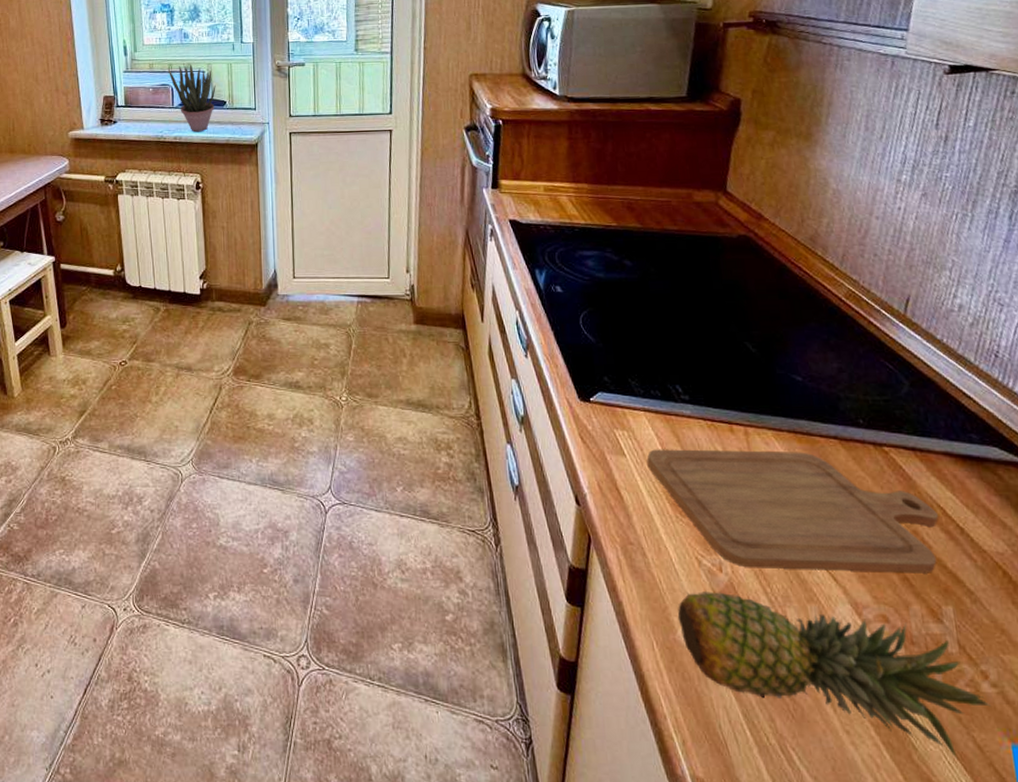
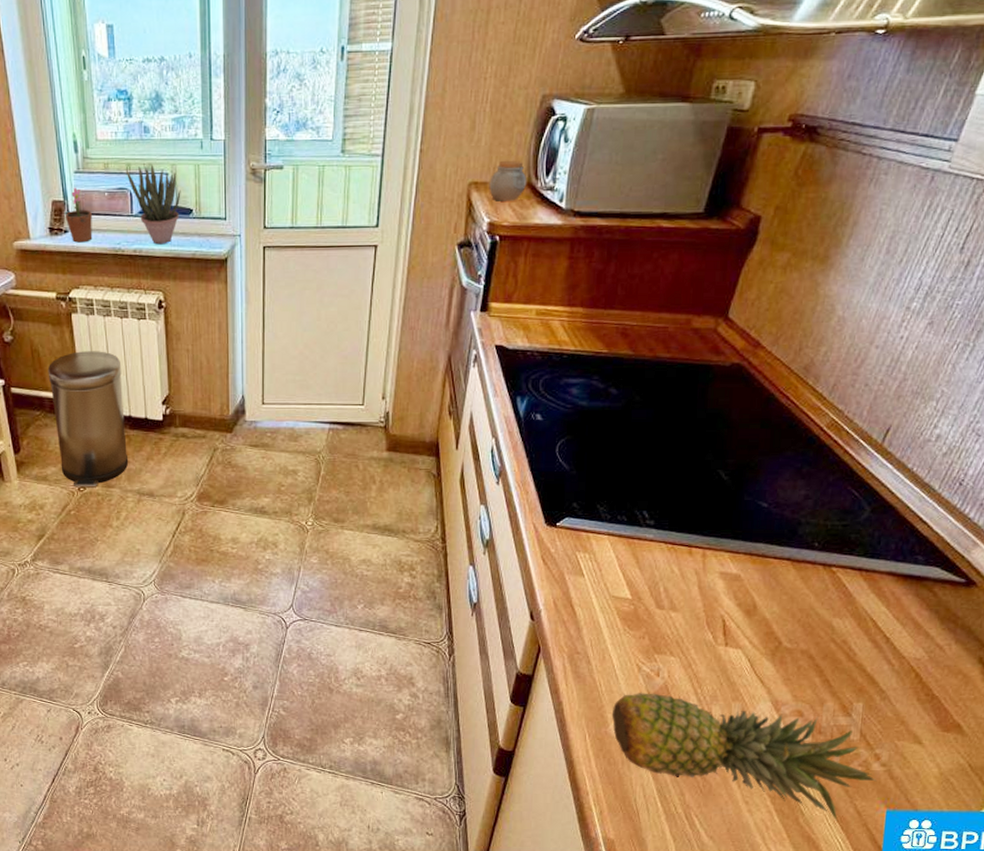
pedal bin: none [95,229,167,362] -> present [47,351,128,488]
flowerpot: none [114,84,138,132] -> present [65,187,93,243]
jar: none [487,54,522,90] -> present [489,160,527,201]
chopping board: present [646,449,939,573] -> none [604,570,870,676]

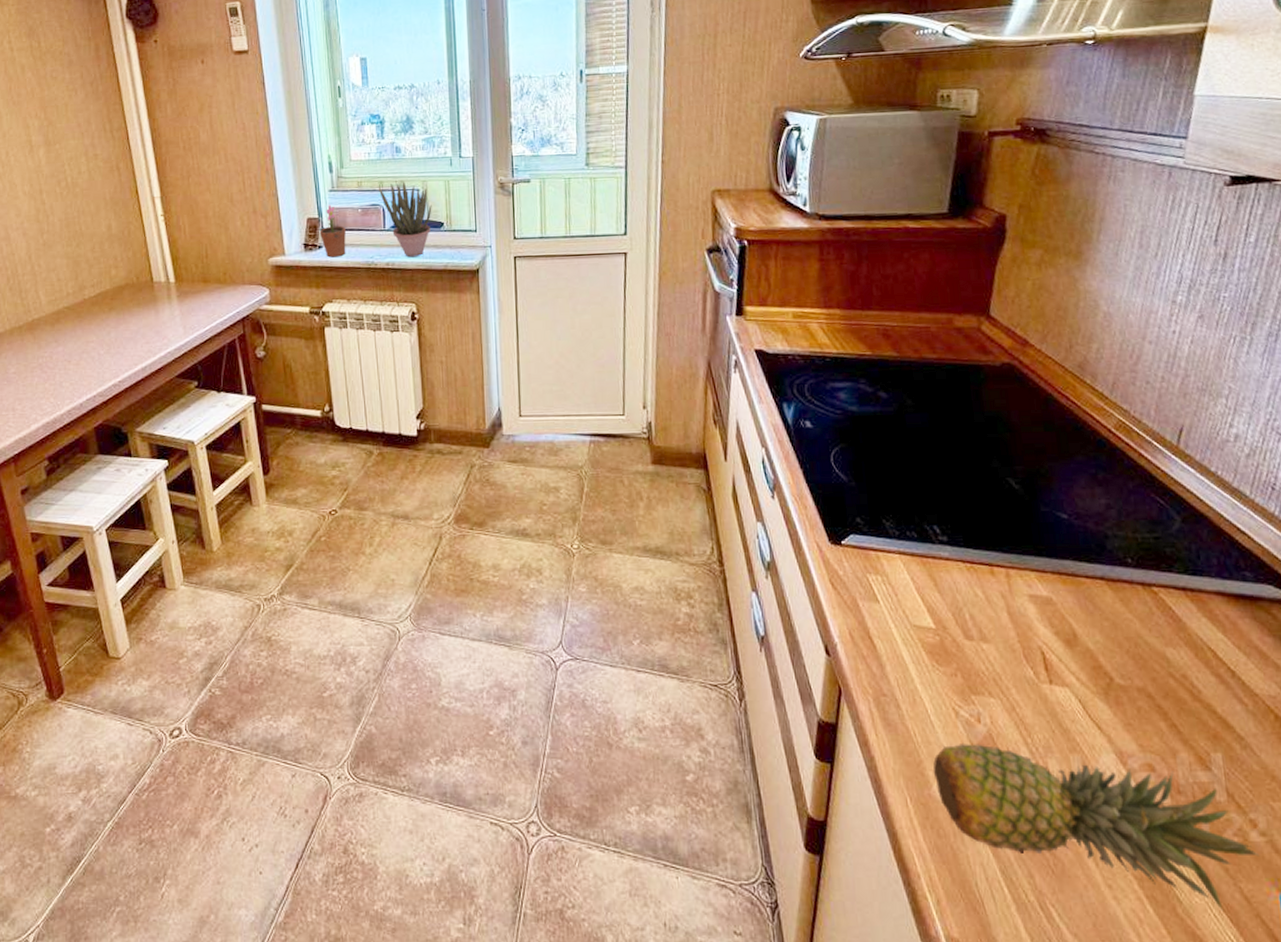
pedal bin: present [47,351,128,488] -> none [300,365,381,511]
jar: present [489,160,527,201] -> none [731,168,769,207]

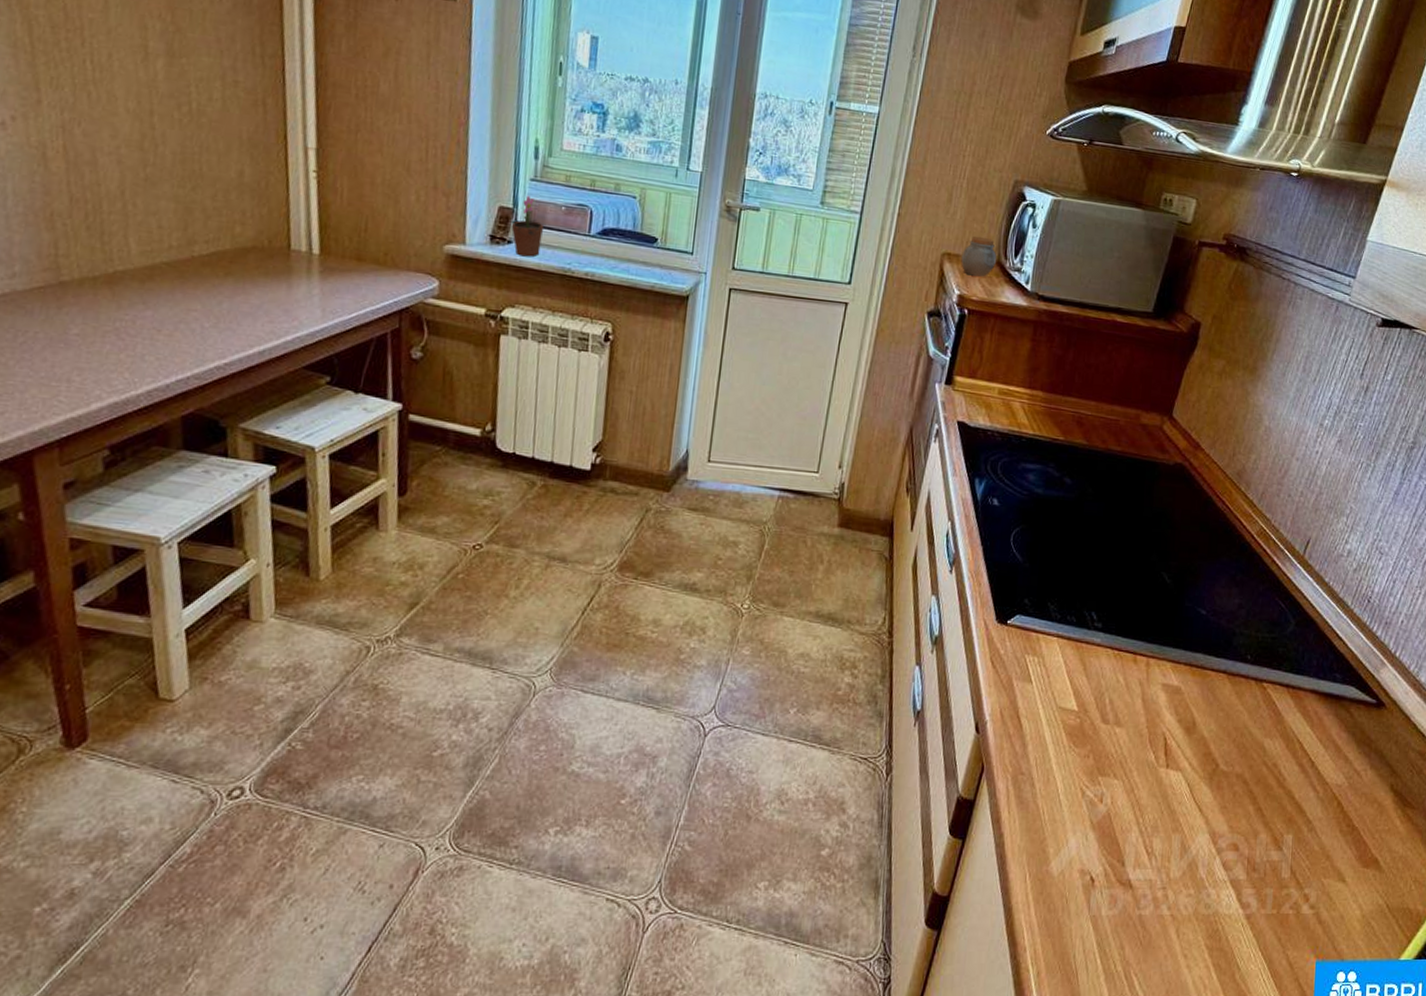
potted plant: present [378,180,432,258] -> none [589,181,648,272]
jar: none [731,168,769,207] -> present [961,236,997,277]
fruit: present [933,742,1259,911] -> none [1053,821,1306,976]

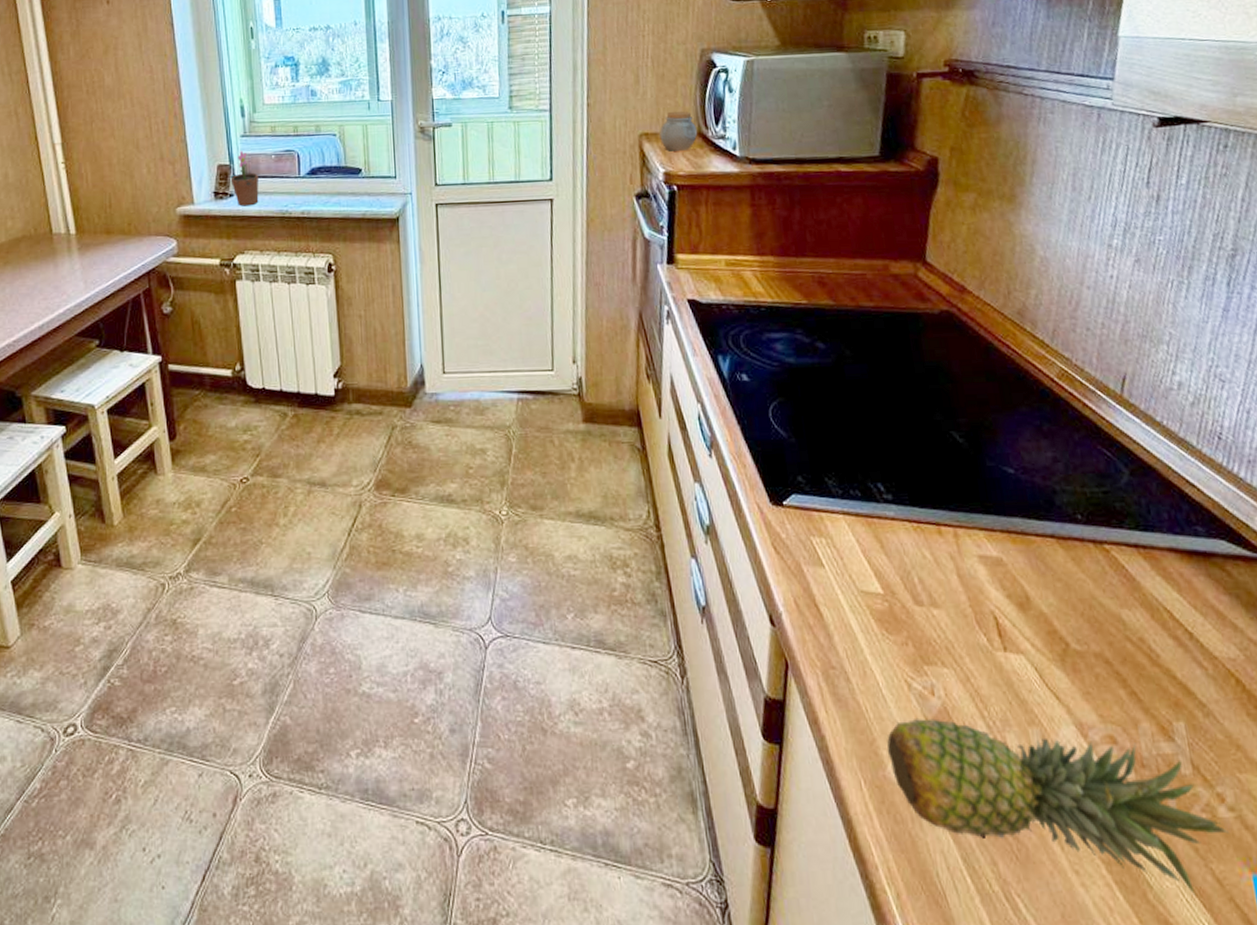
fruit: none [1053,821,1306,976] -> present [887,717,1229,896]

